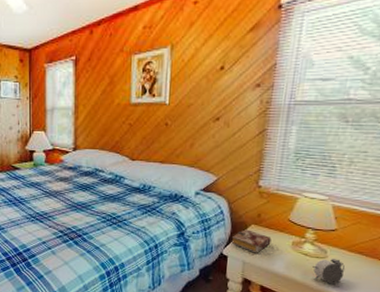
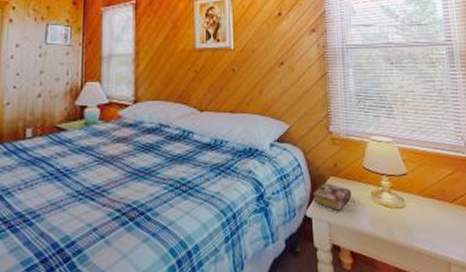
alarm clock: present [313,259,346,285] -> none [395,207,424,238]

